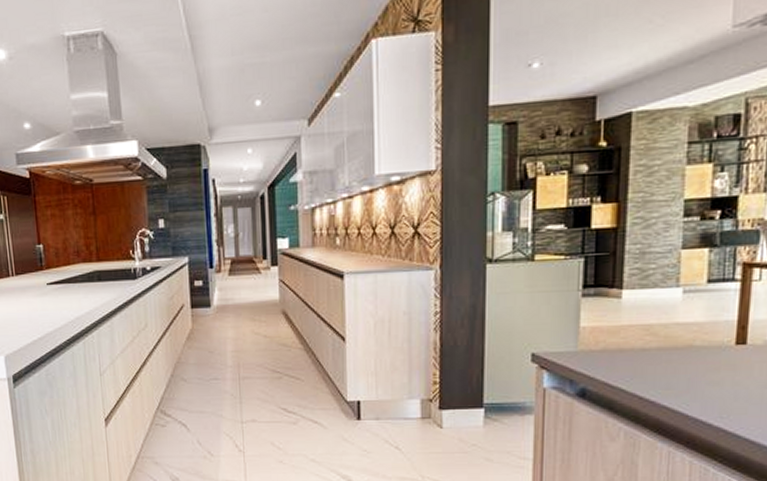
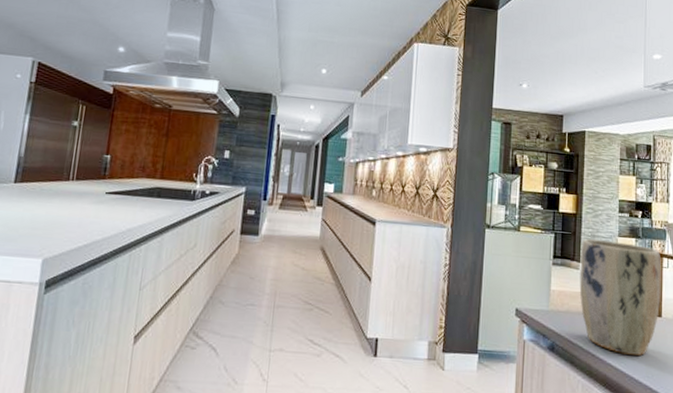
plant pot: none [621,255,749,393] -> present [579,238,661,356]

